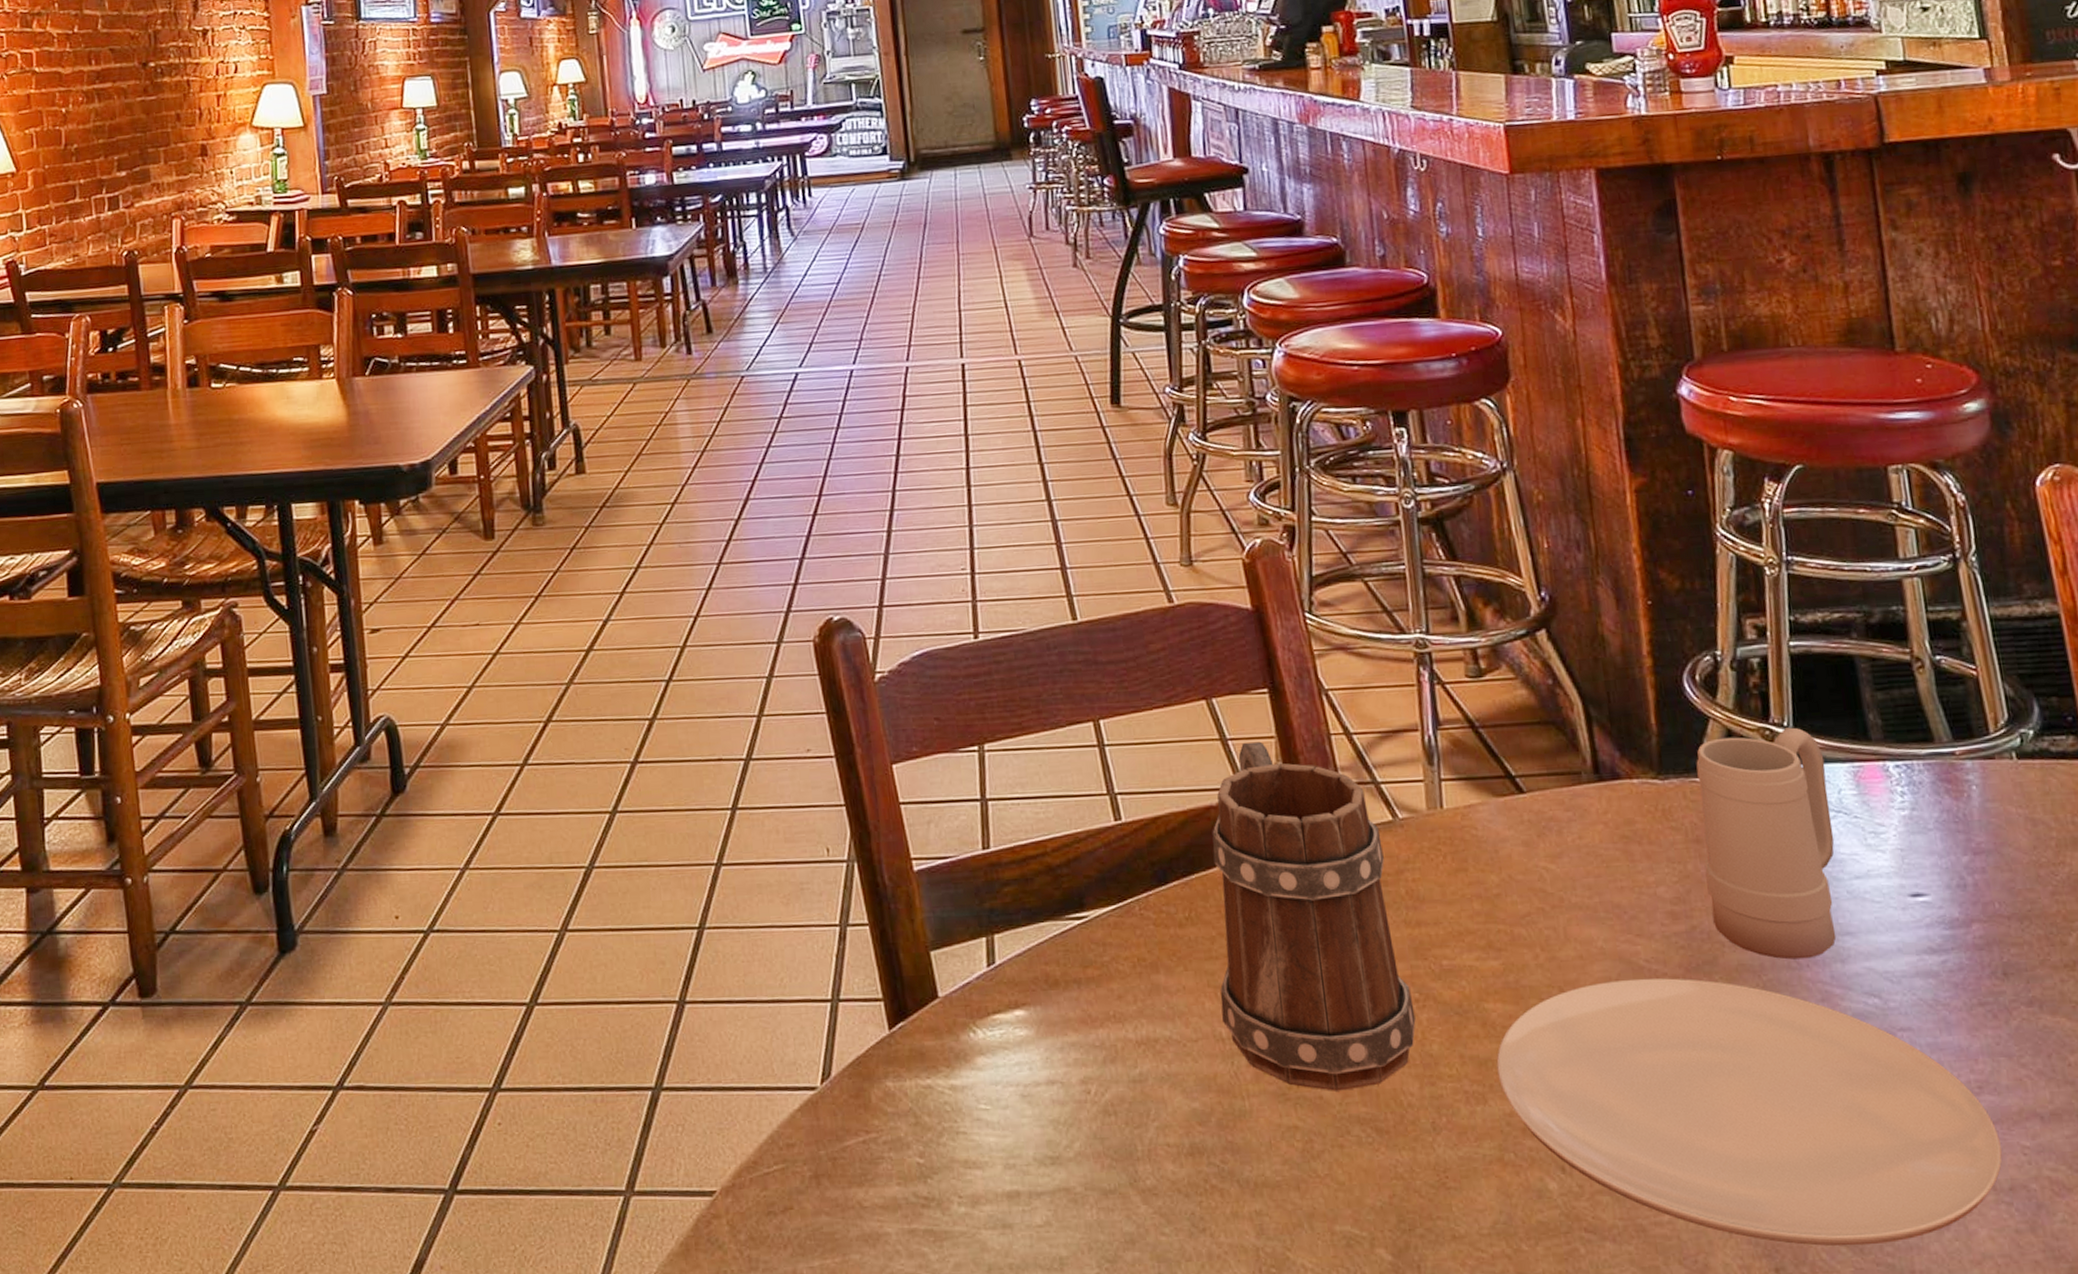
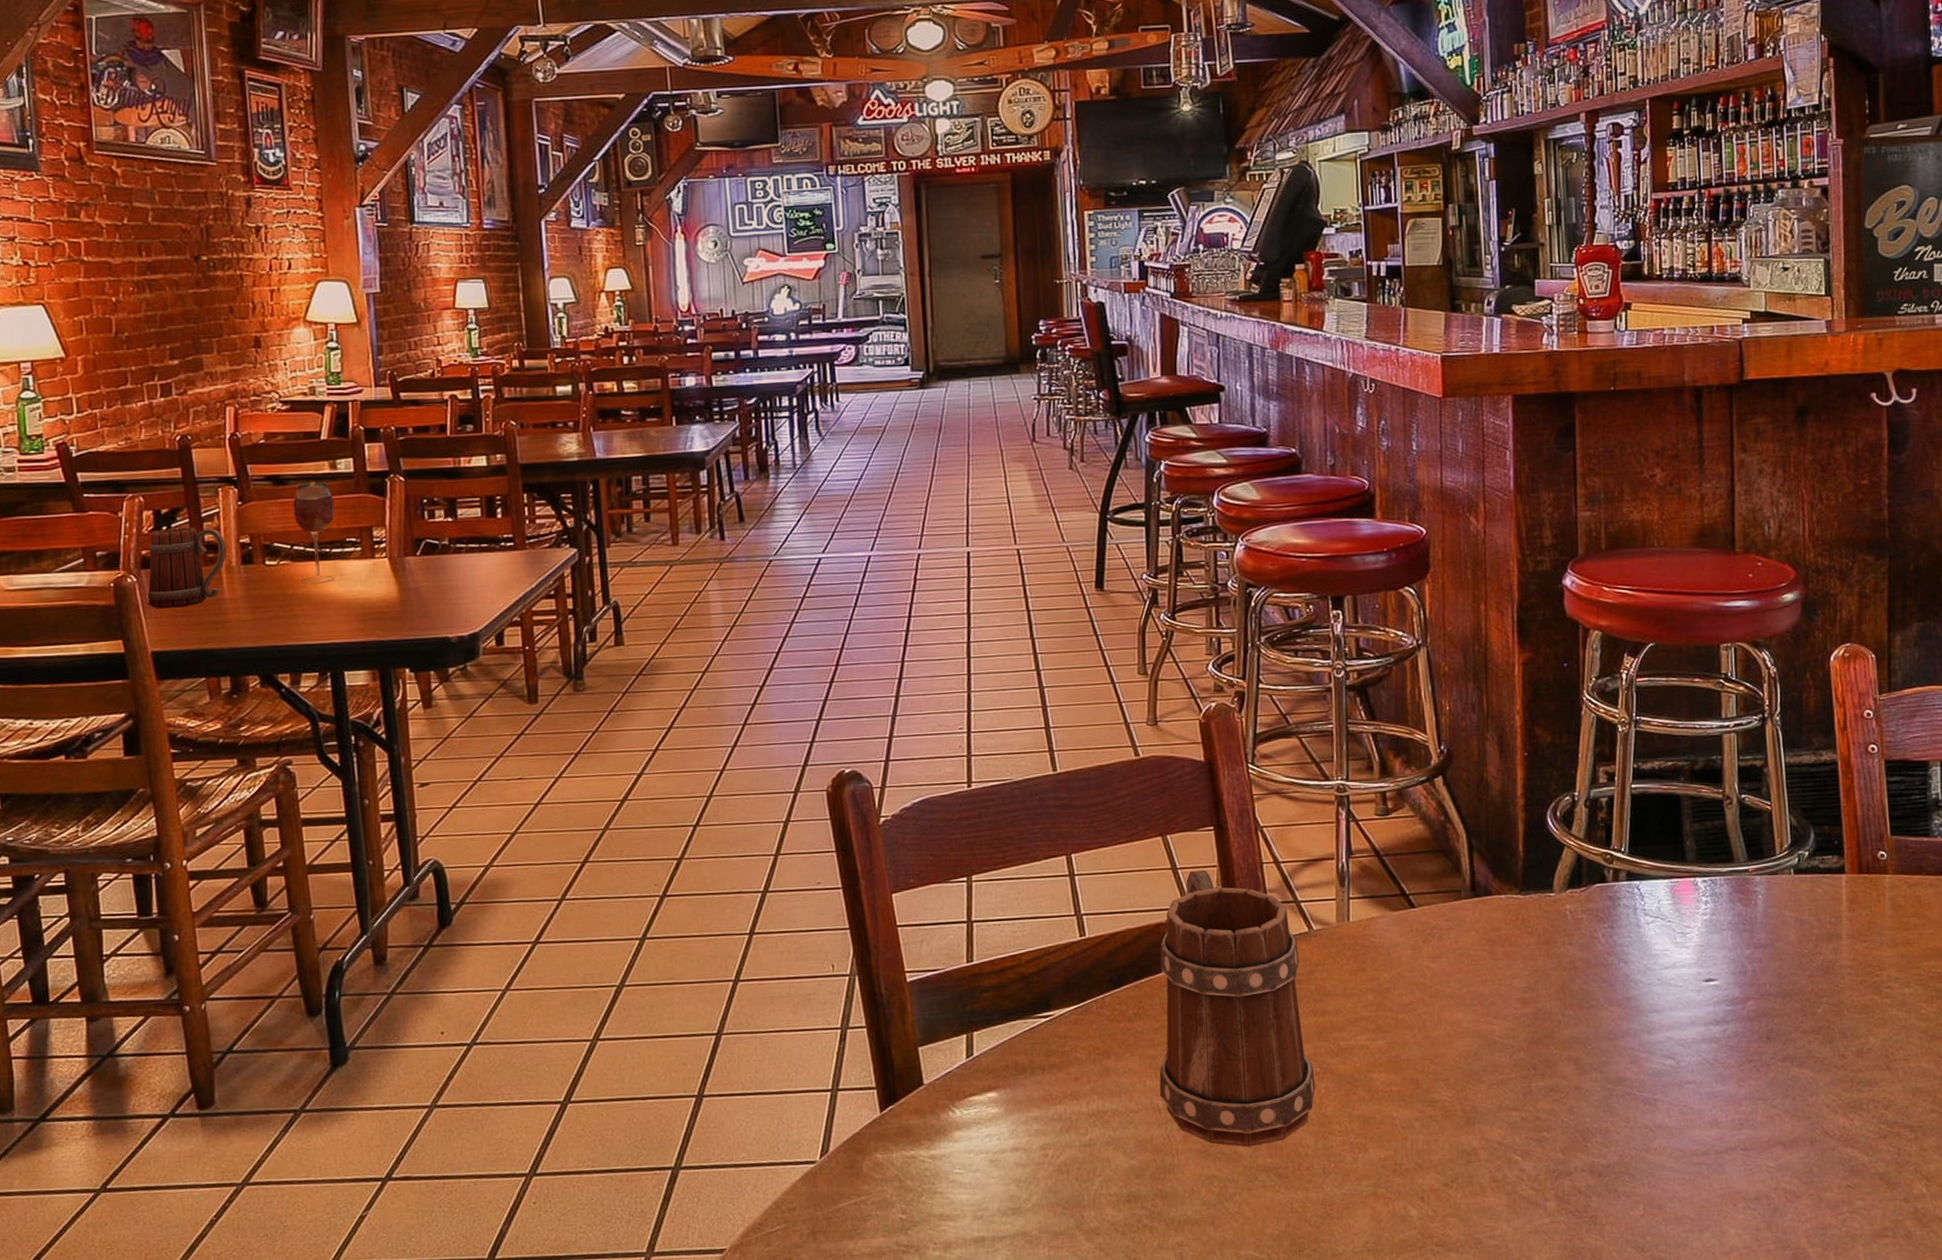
beer mug: none [93,347,172,436] -> present [147,527,227,609]
wineglass: none [239,296,282,409] -> present [292,481,335,585]
plate: present [1496,978,2003,1247] -> none [1377,1049,1752,1248]
beer mug: present [1696,727,1837,960] -> none [1551,852,1652,1033]

